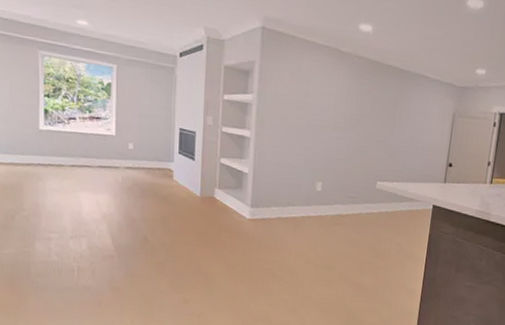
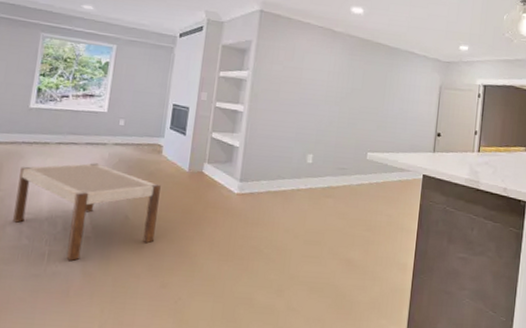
bench: none [39,186,175,277] -> present [13,163,161,262]

